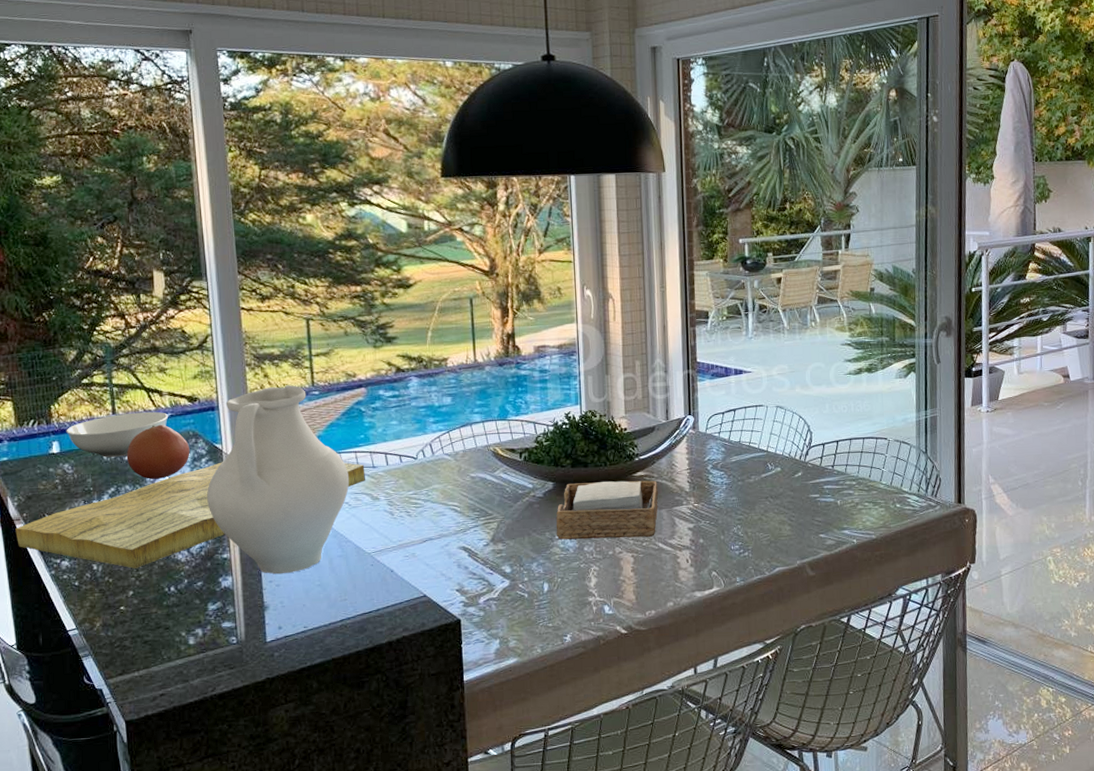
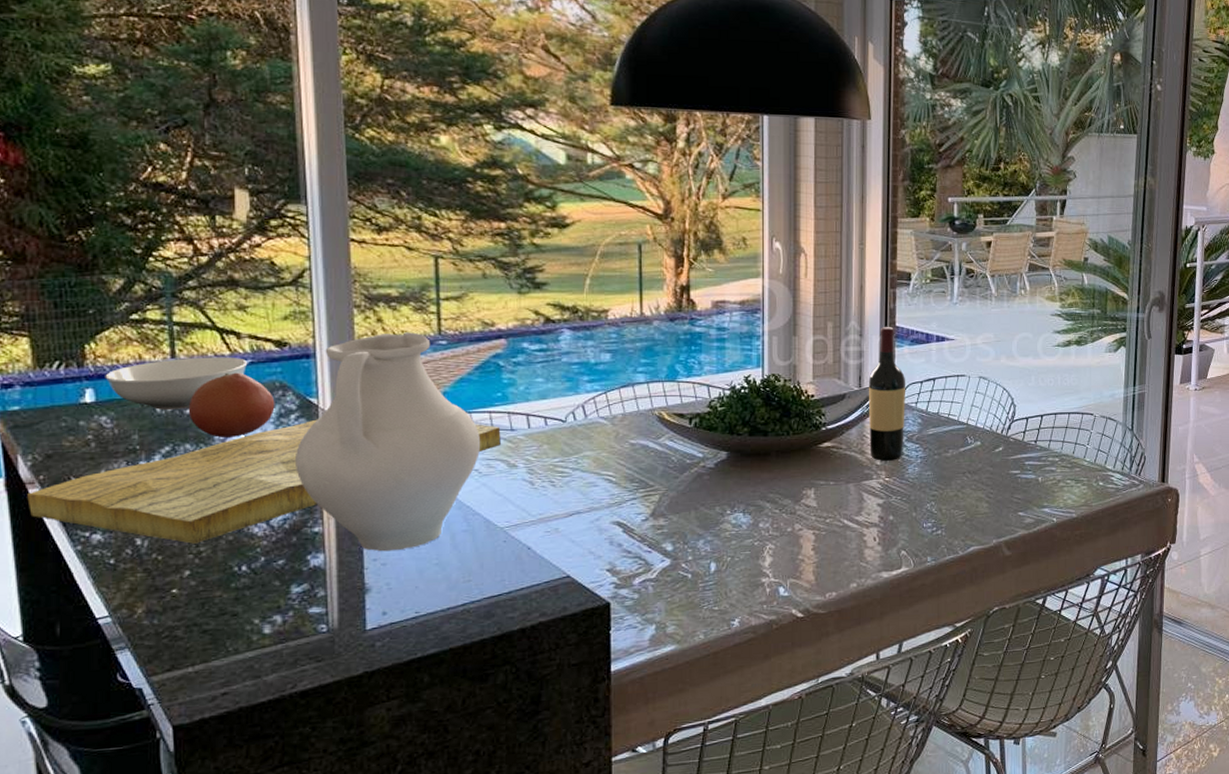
napkin holder: present [556,480,659,540] -> none [728,451,846,515]
wine bottle: none [674,363,710,488] -> present [868,327,906,461]

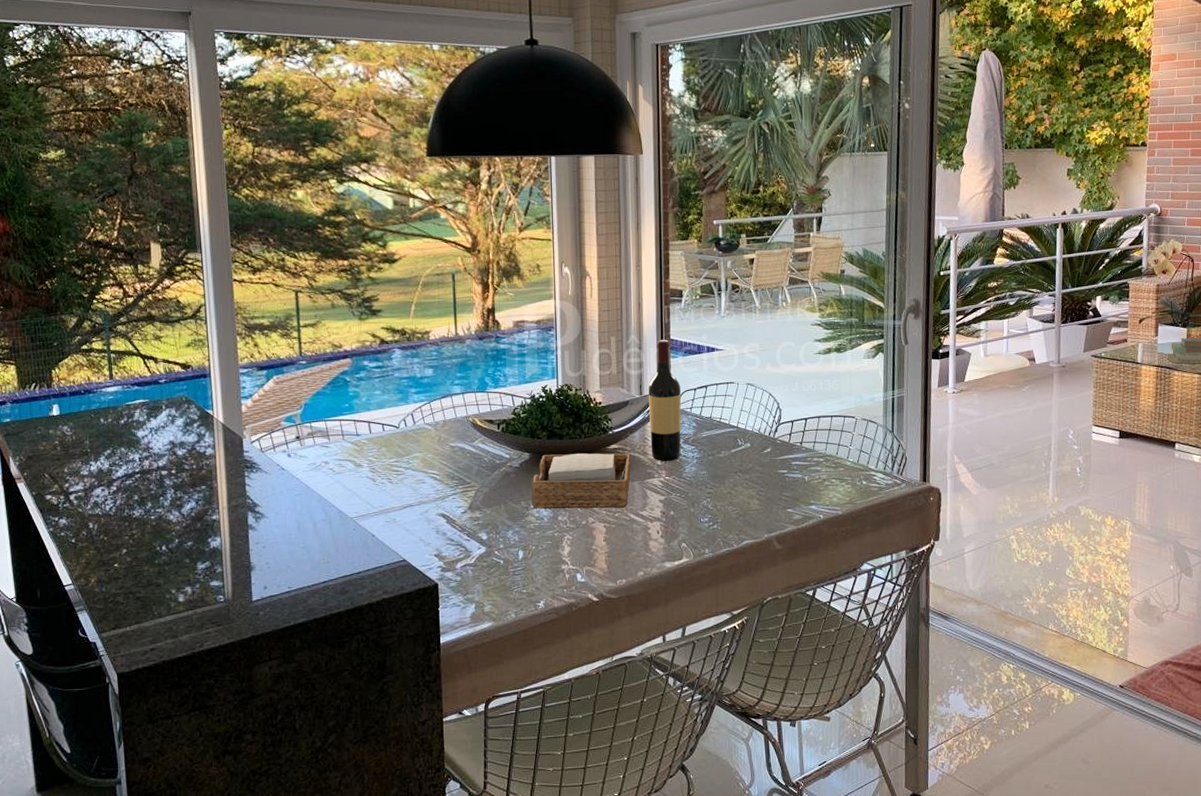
cutting board: present [27,419,502,544] -> none [16,427,350,528]
bowl: present [105,357,248,410] -> none [66,377,163,421]
fruit: present [188,372,275,439] -> none [122,390,183,443]
jug: present [296,332,481,552] -> none [198,354,334,537]
napkin holder: none [728,451,846,515] -> present [531,453,631,509]

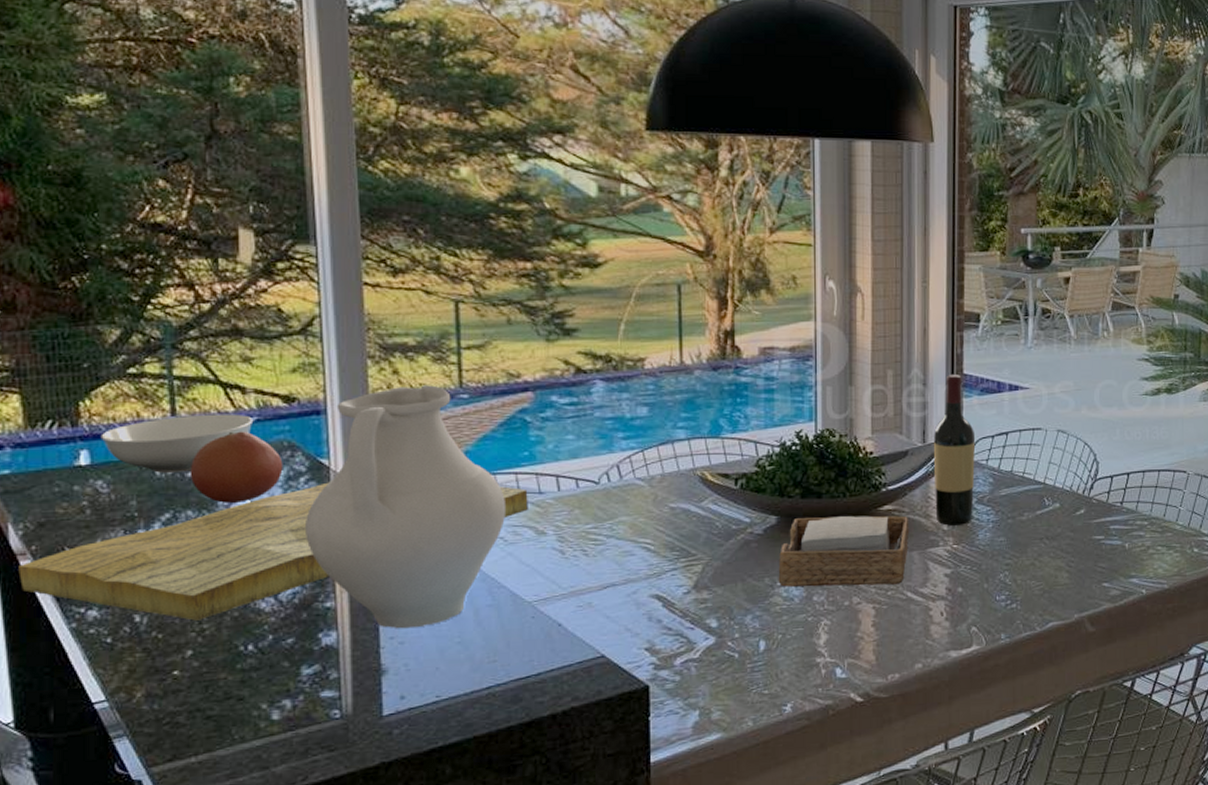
cutting board: none [16,427,350,528] -> present [18,482,530,621]
bowl: none [66,377,163,421] -> present [101,414,254,473]
fruit: none [122,390,183,443] -> present [189,431,283,504]
jug: none [198,354,334,537] -> present [306,385,507,629]

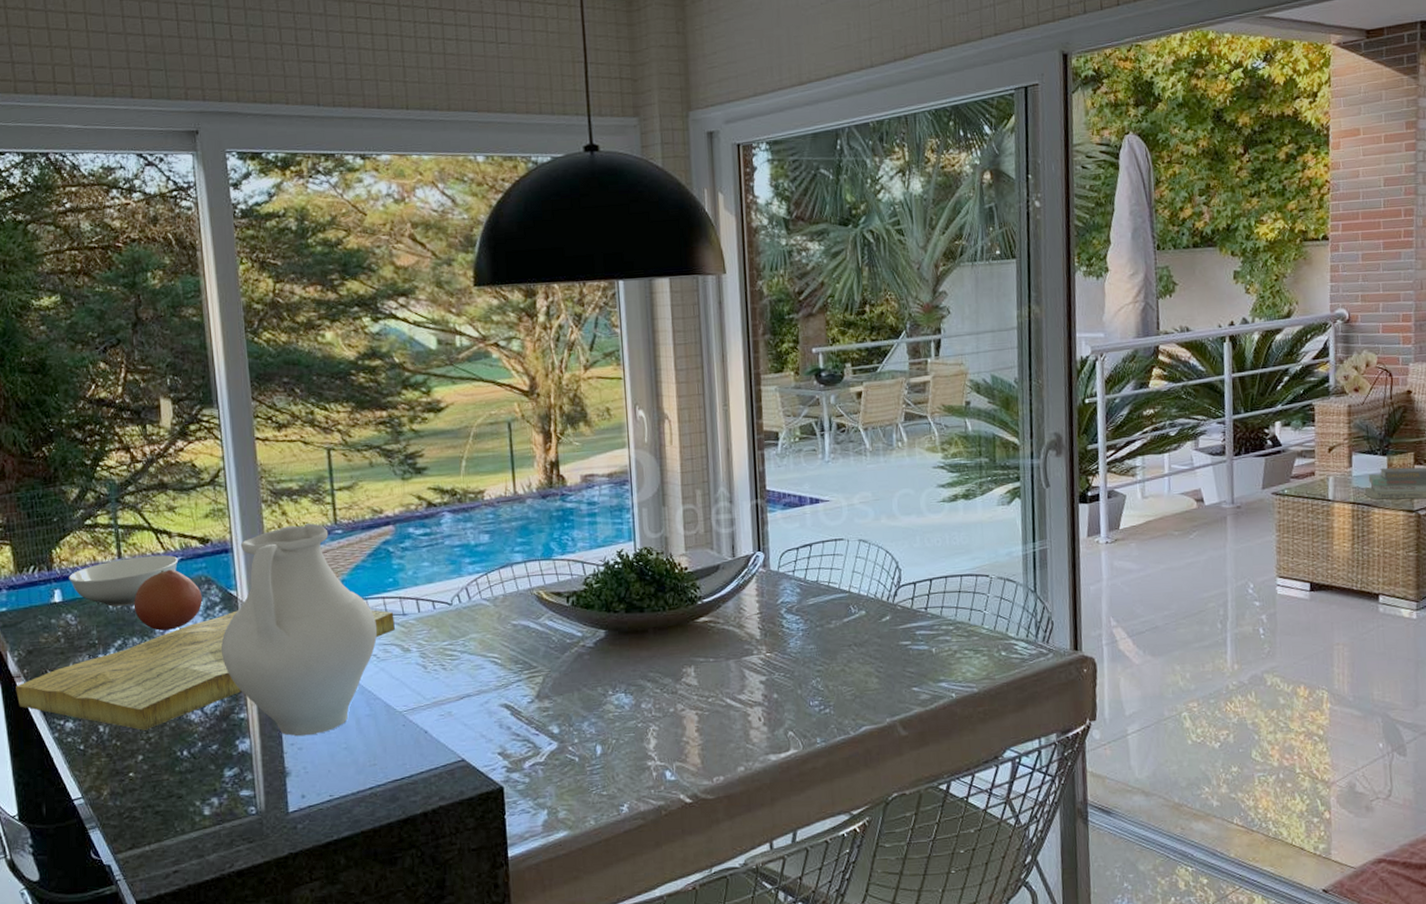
napkin holder: present [778,515,910,587] -> none [609,627,725,696]
wine bottle: present [933,375,976,526] -> none [742,491,783,635]

